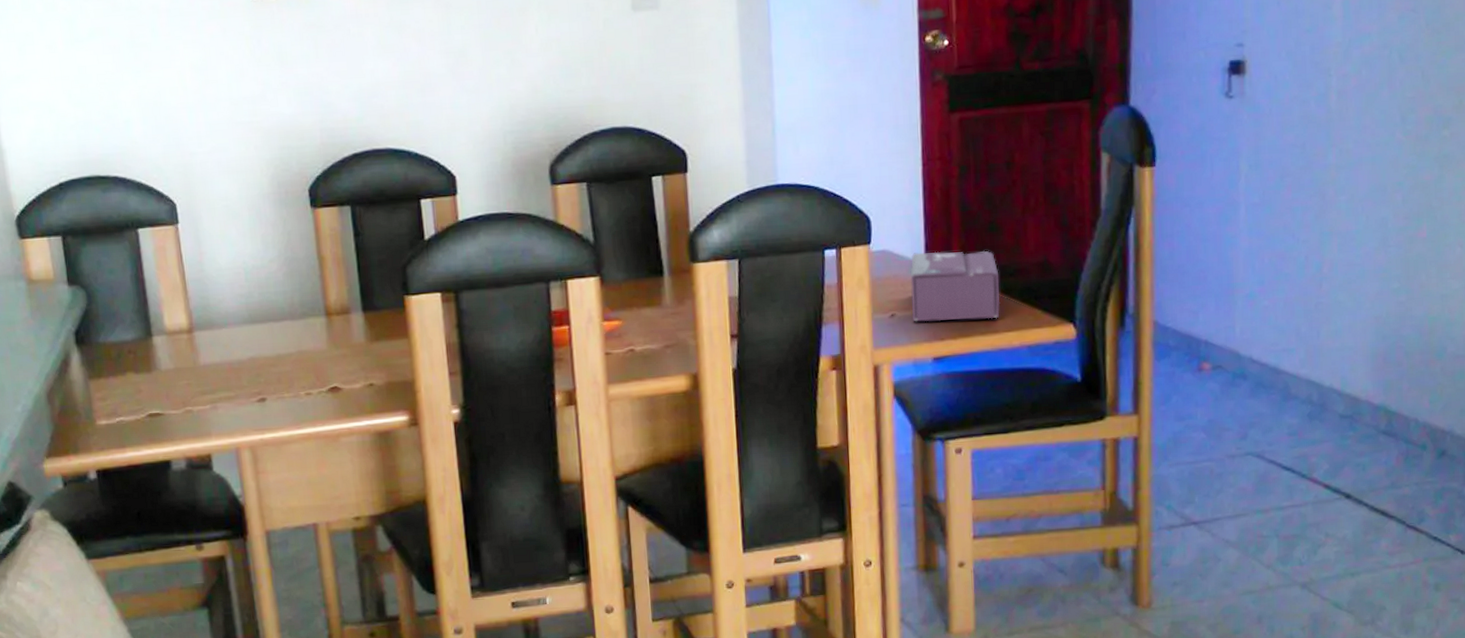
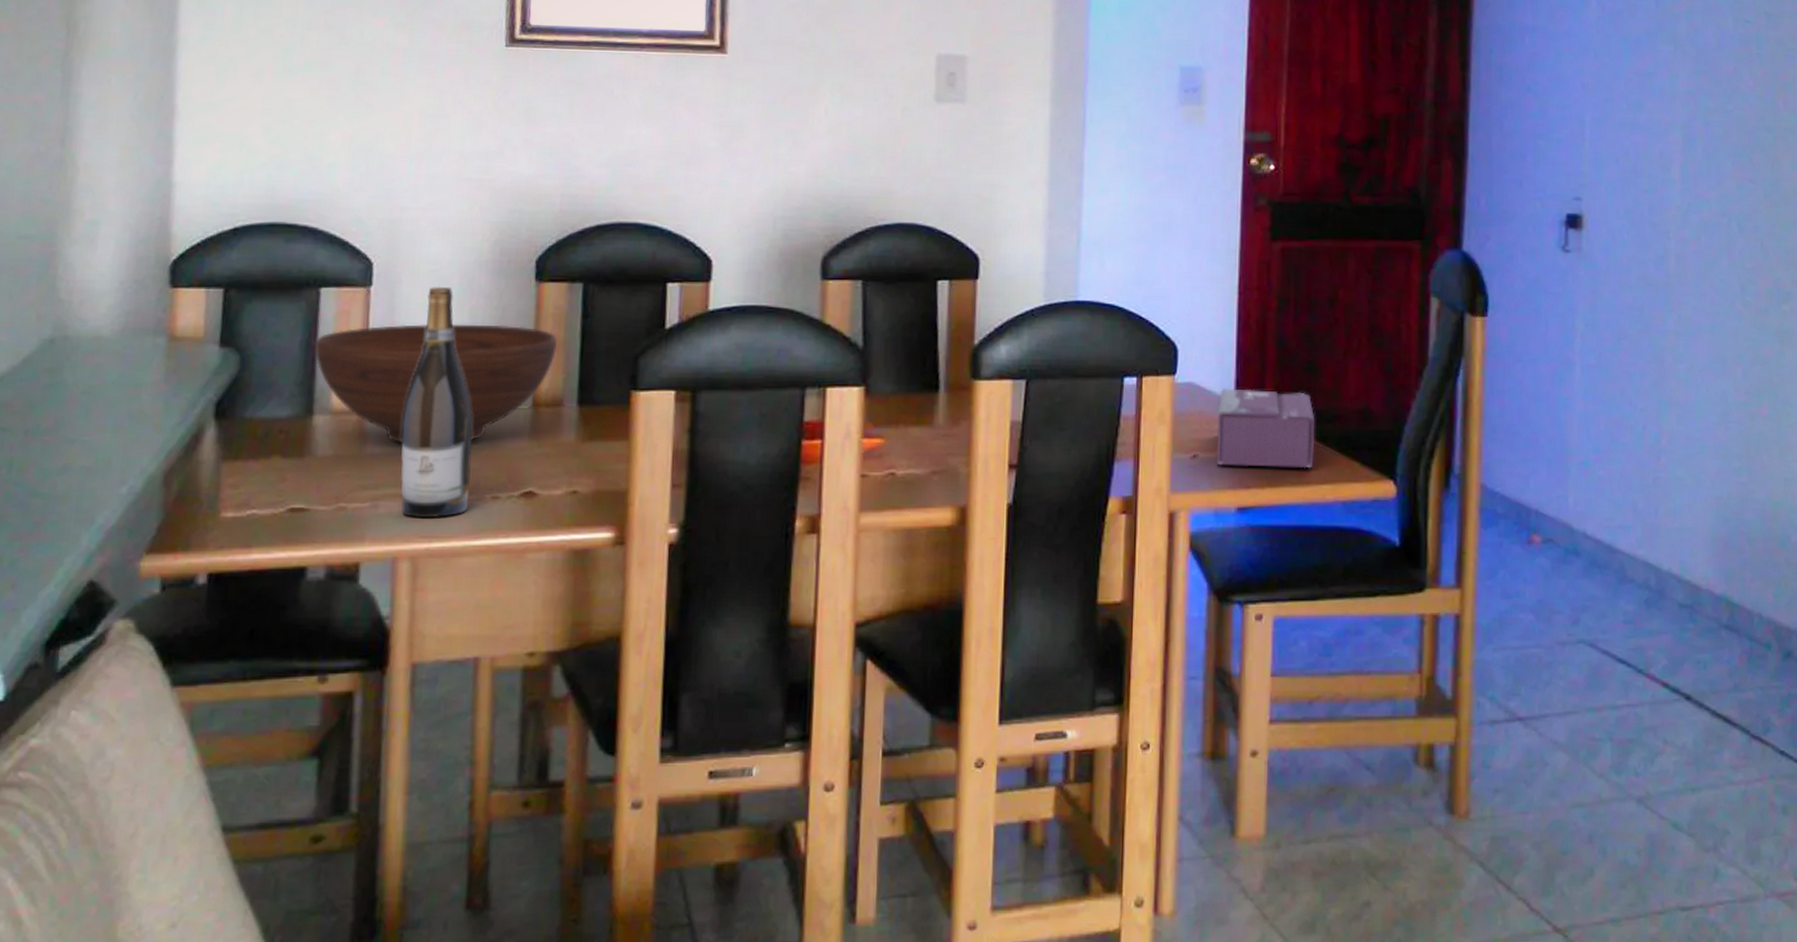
fruit bowl: none [142,248,338,355] -> present [314,324,557,444]
wine bottle: none [222,219,288,415] -> present [400,286,473,517]

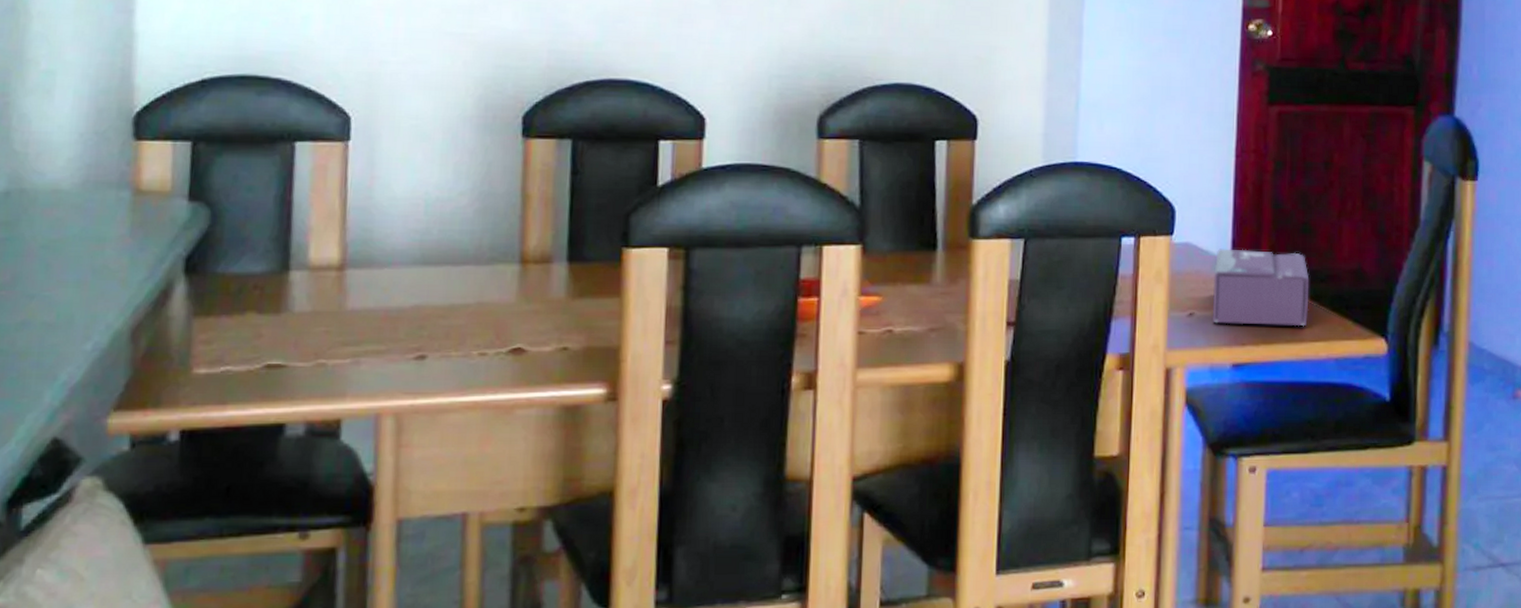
fruit bowl: present [314,324,557,444] -> none [290,179,545,300]
wine bottle: present [400,286,473,517] -> none [382,141,458,374]

